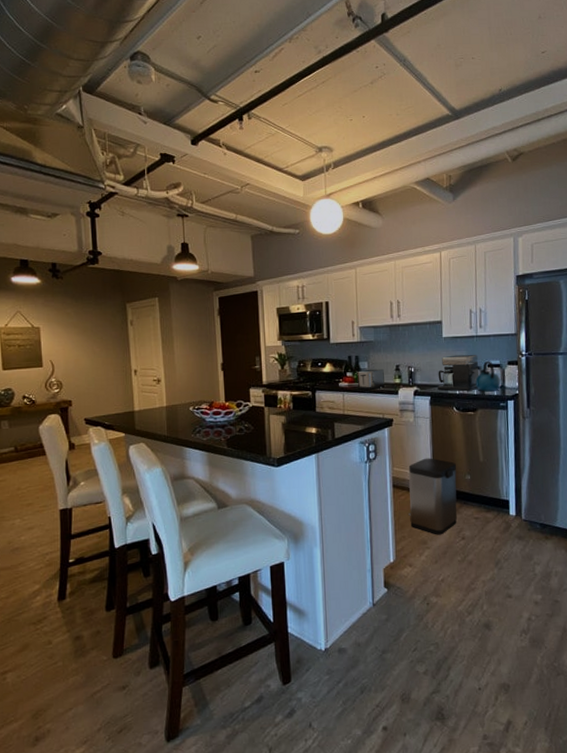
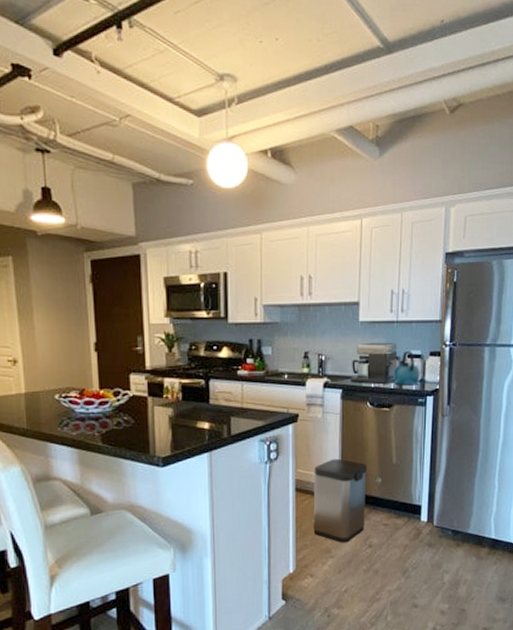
toaster: present [356,368,385,390] -> none [257,355,290,380]

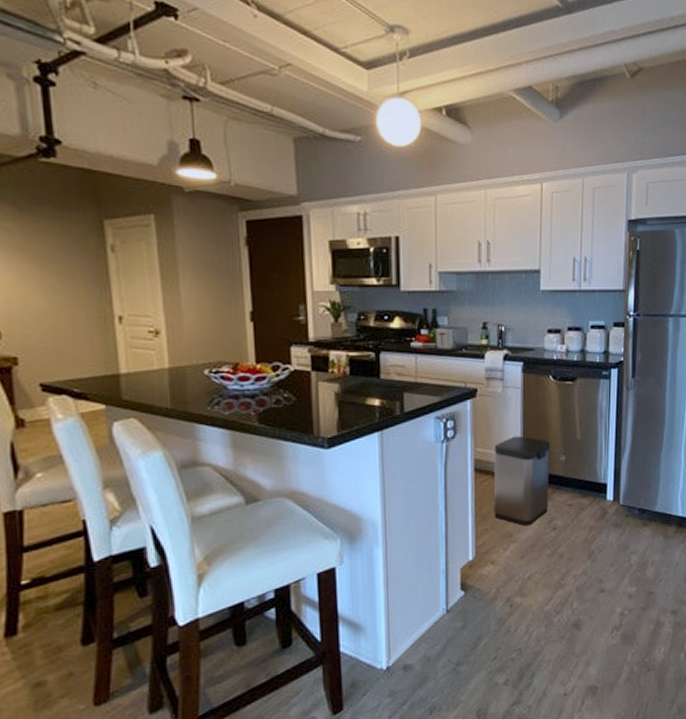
toaster: none [257,355,290,380] -> present [432,326,468,352]
coffee maker: present [351,342,398,385] -> none [532,312,581,357]
kettle: present [393,351,421,386] -> none [576,321,605,358]

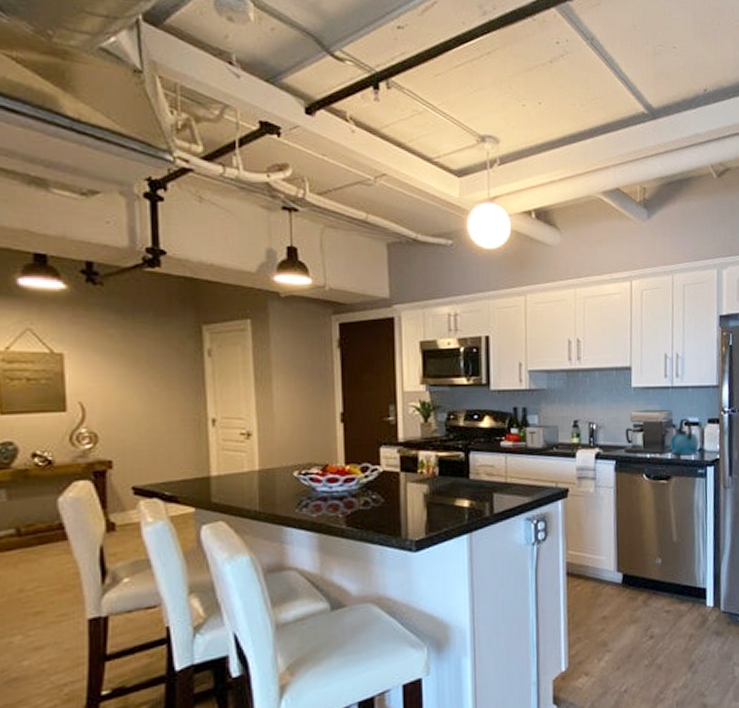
pedal bin: present [491,436,550,526] -> none [584,537,645,635]
coffee maker: none [532,312,581,357] -> present [625,409,675,455]
kettle: none [576,321,605,358] -> present [670,418,700,456]

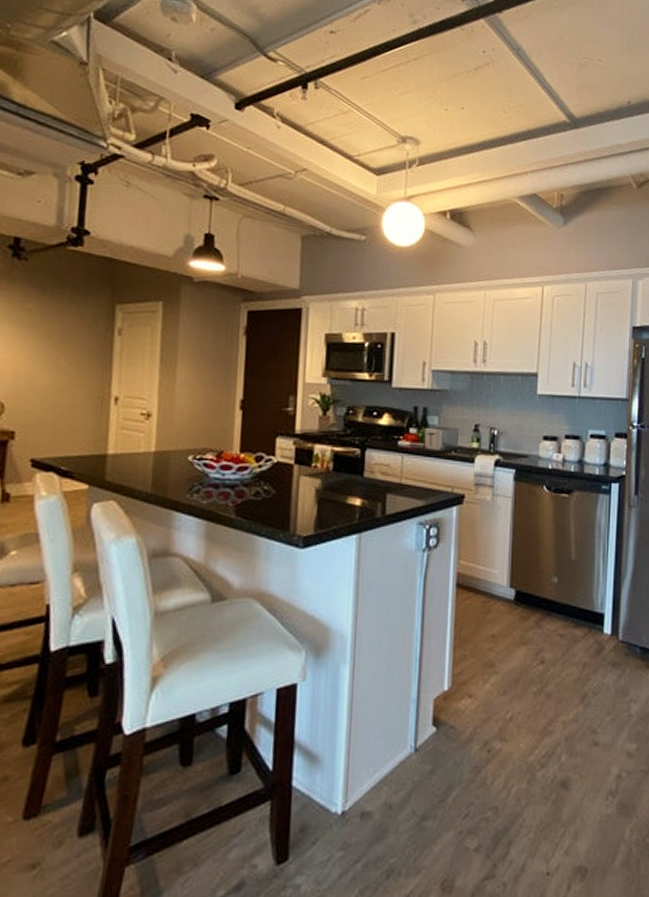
coffee maker: present [625,409,675,455] -> none [526,418,580,467]
kettle: present [670,418,700,456] -> none [573,430,605,470]

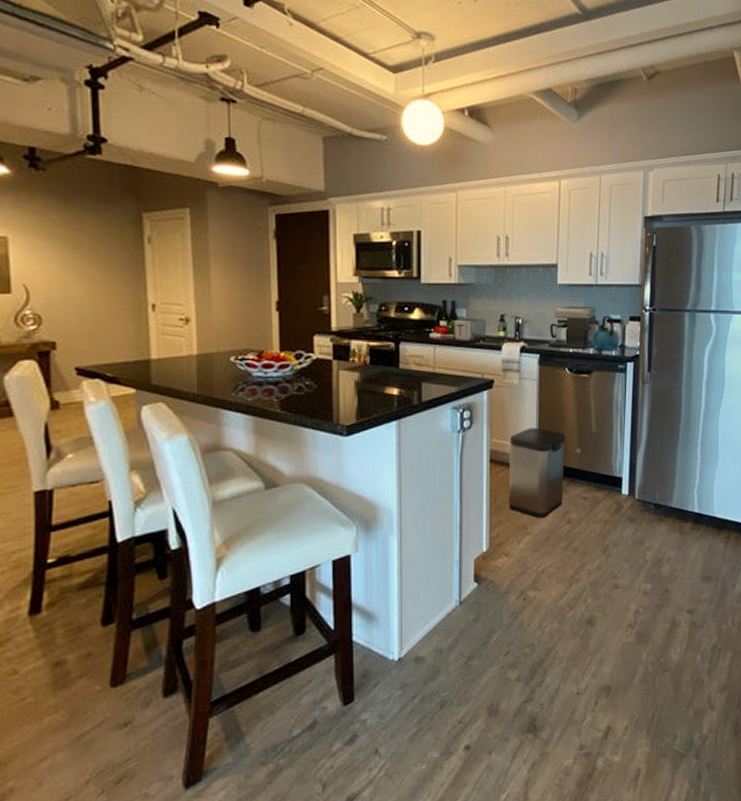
pedal bin: none [472,550,541,656] -> present [506,427,565,519]
coffee maker: none [526,418,580,467] -> present [549,306,597,350]
kettle: none [573,430,605,470] -> present [592,315,621,351]

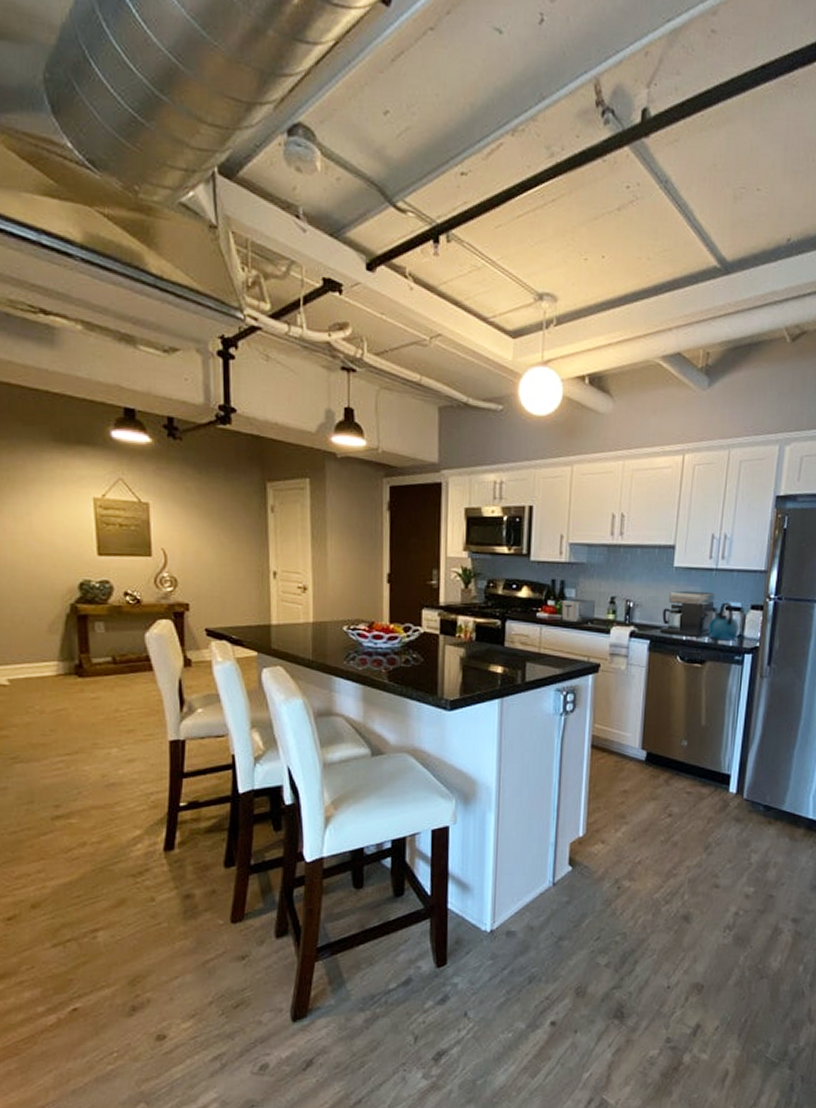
pedal bin: present [506,427,565,519] -> none [606,715,672,809]

